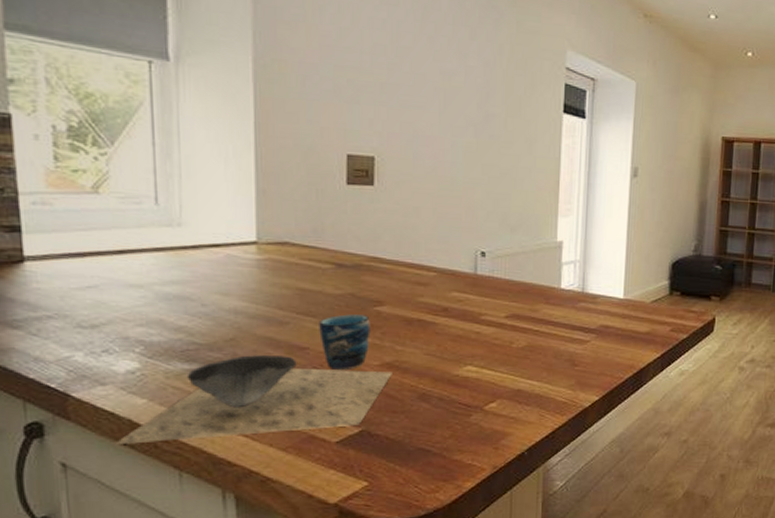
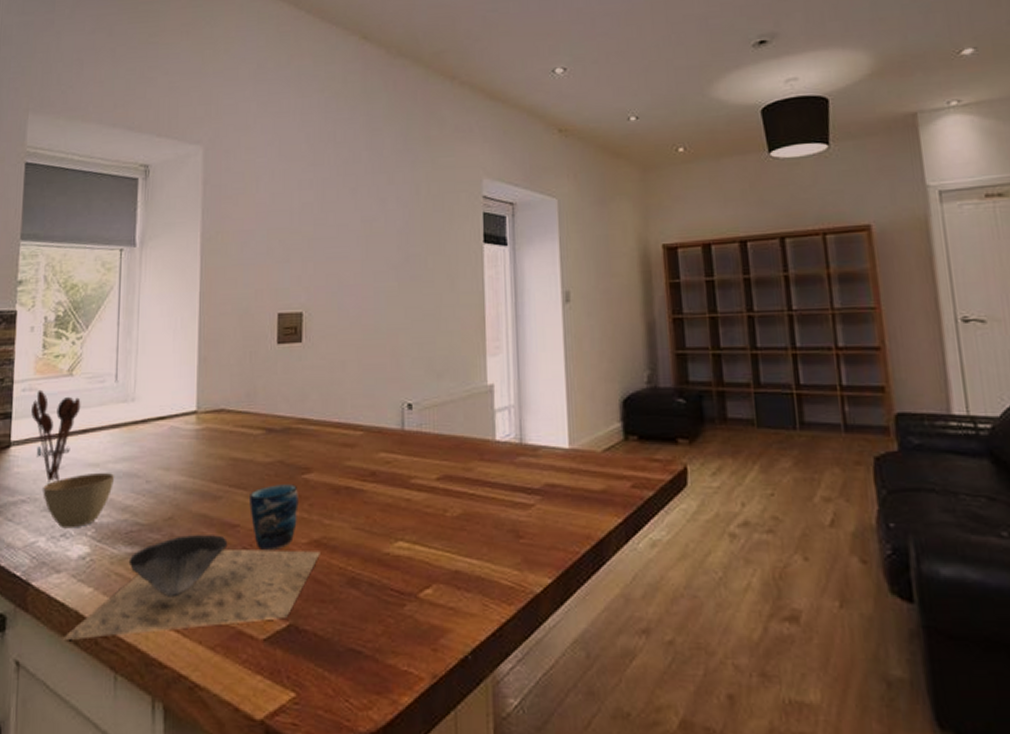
utensil holder: none [47,204,113,300] -> present [31,389,81,482]
cup: none [74,293,164,345] -> present [43,472,115,529]

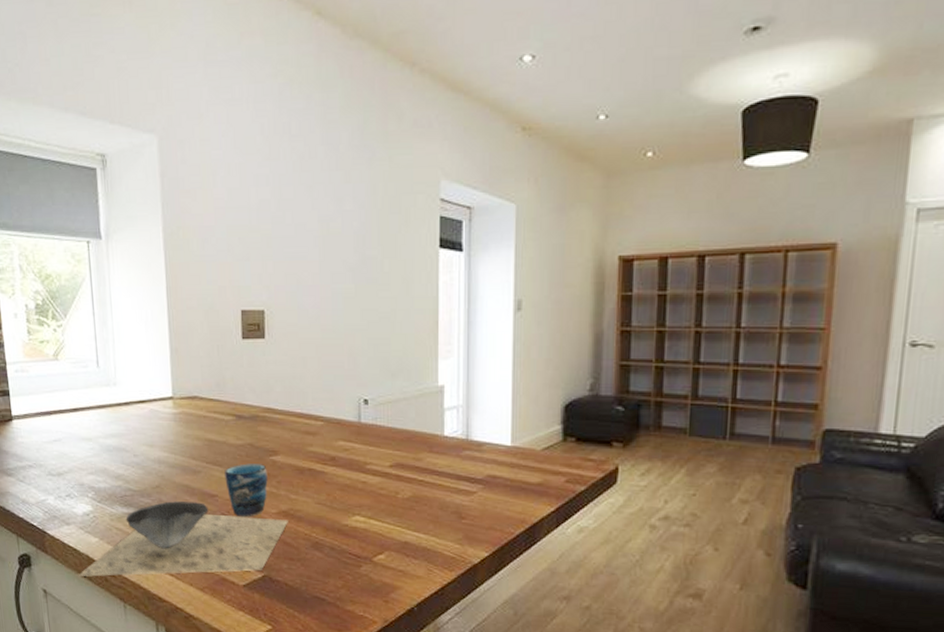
utensil holder: present [31,389,81,482] -> none [25,371,69,452]
cup: present [43,472,115,529] -> none [45,445,107,491]

